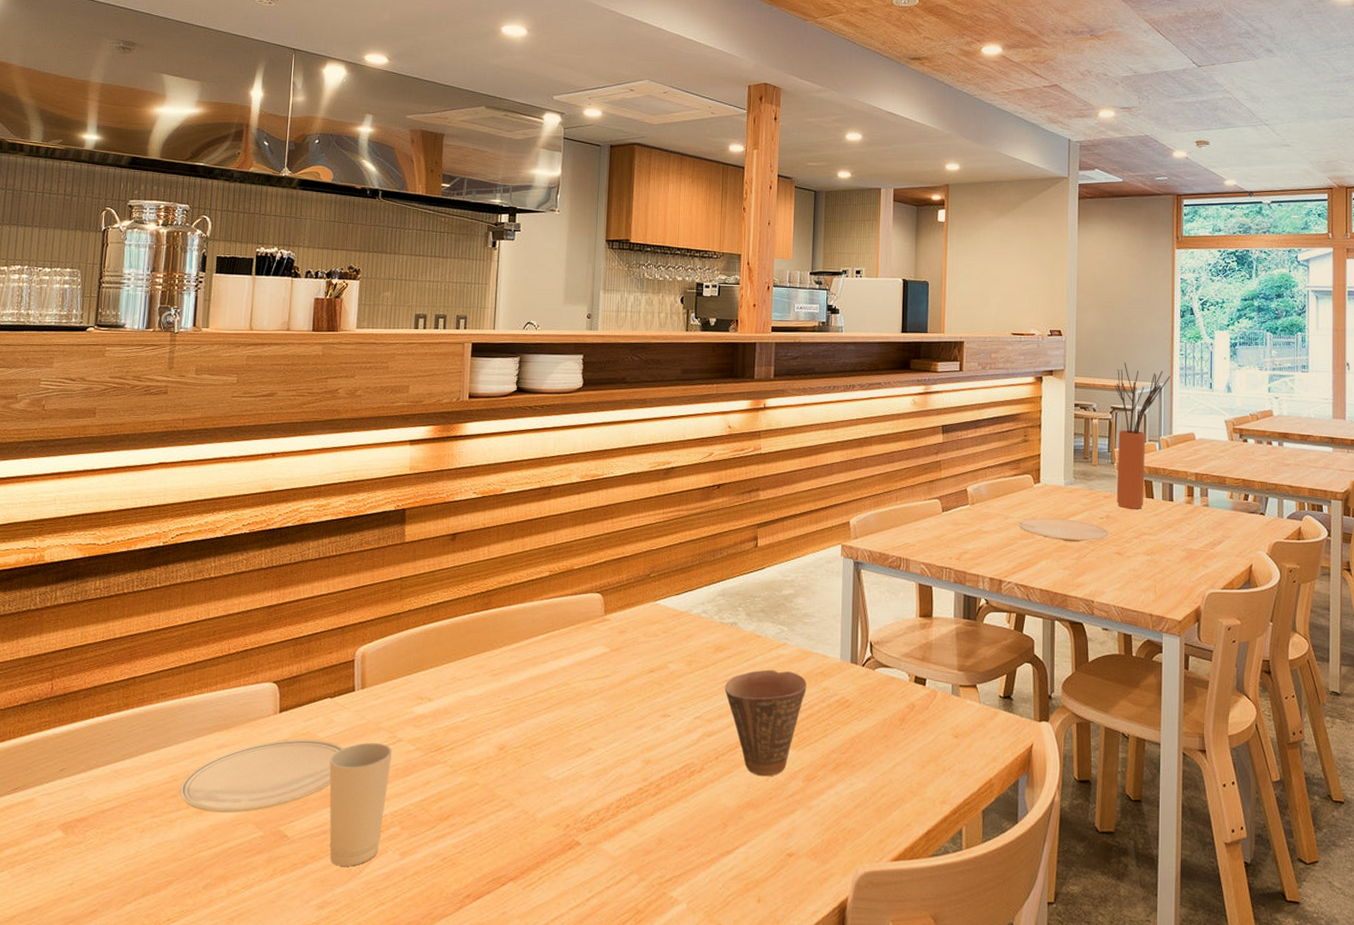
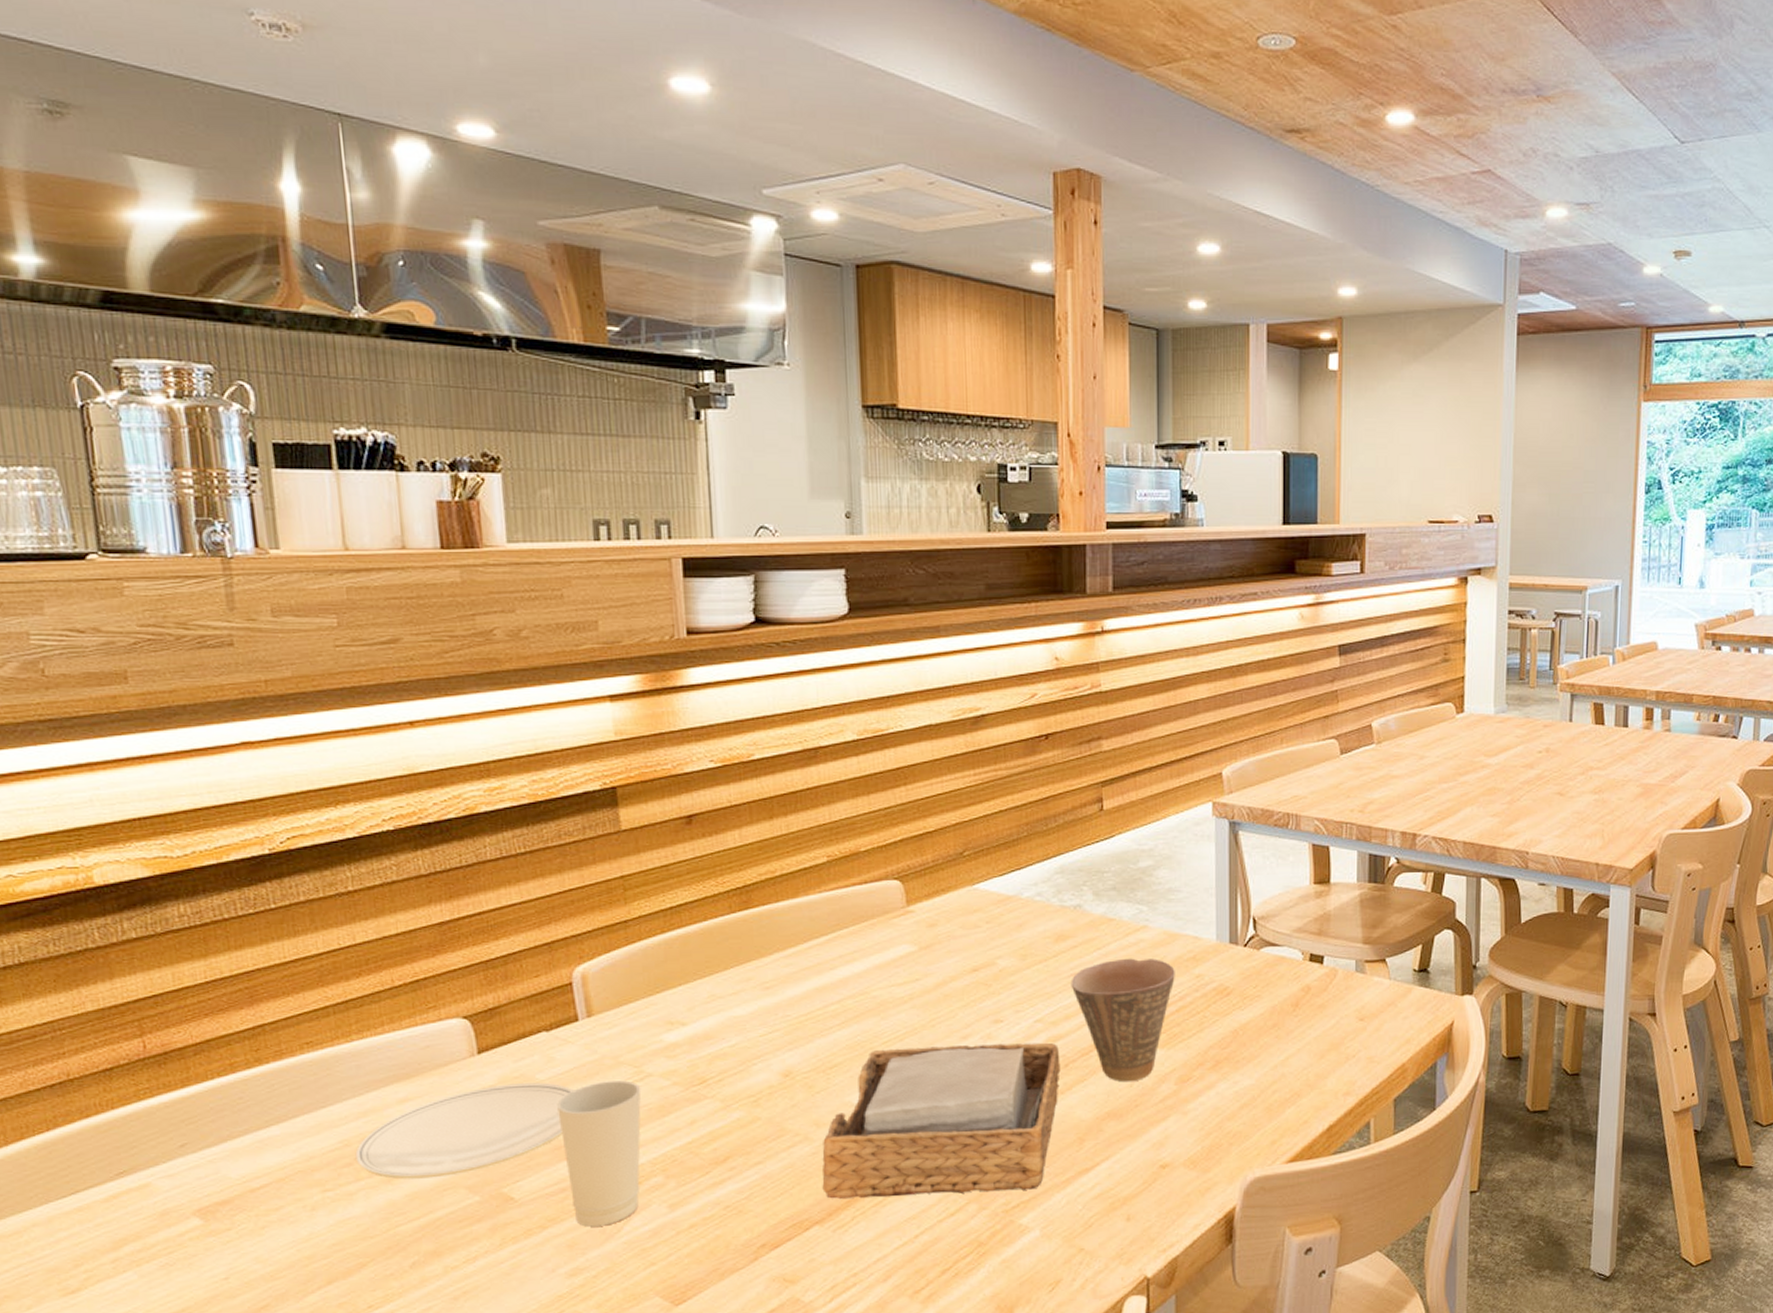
napkin holder: none [519,732,712,866] -> present [822,1043,1061,1199]
plate: present [1018,517,1109,542] -> none [1436,754,1549,782]
vase: present [1115,363,1170,509] -> none [1558,555,1630,739]

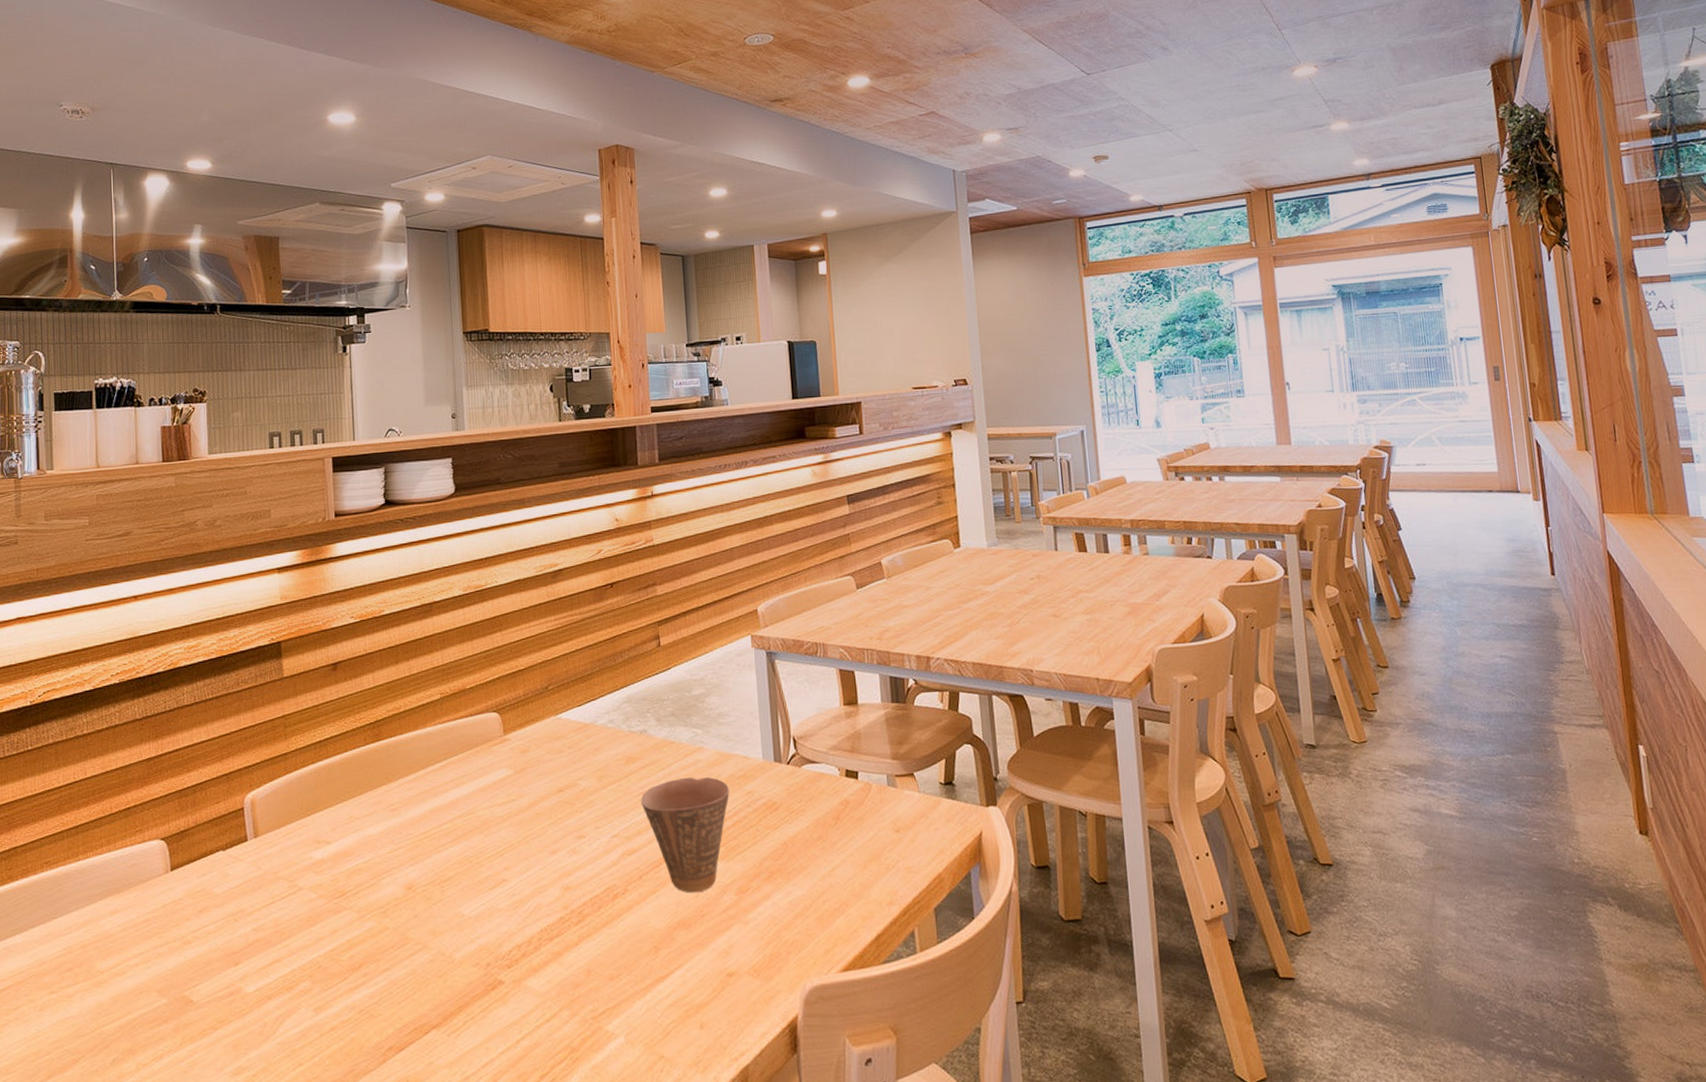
plate: present [355,1082,574,1179] -> none [75,896,242,983]
cup: present [557,1080,641,1227] -> none [229,893,294,1028]
napkin holder: present [822,1043,1061,1199] -> none [438,856,636,1004]

